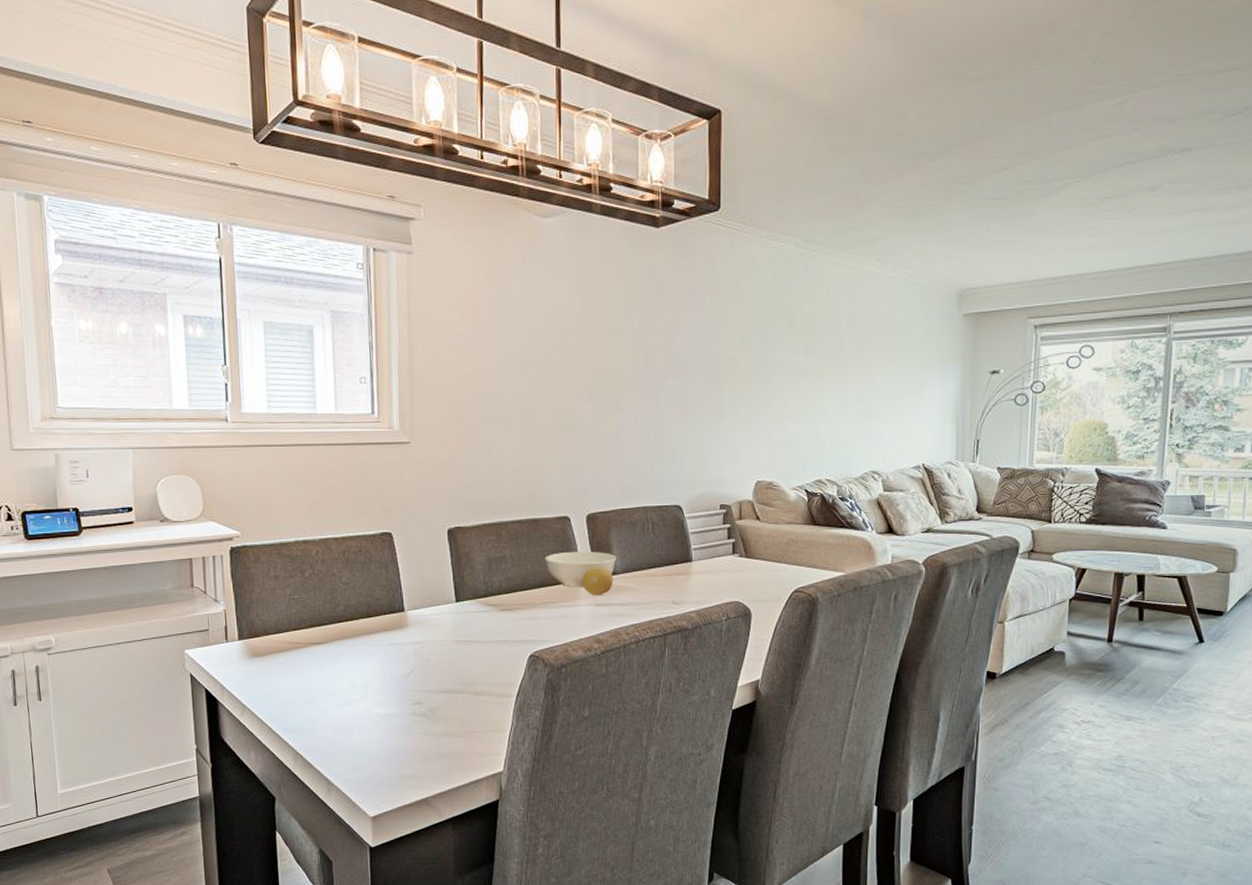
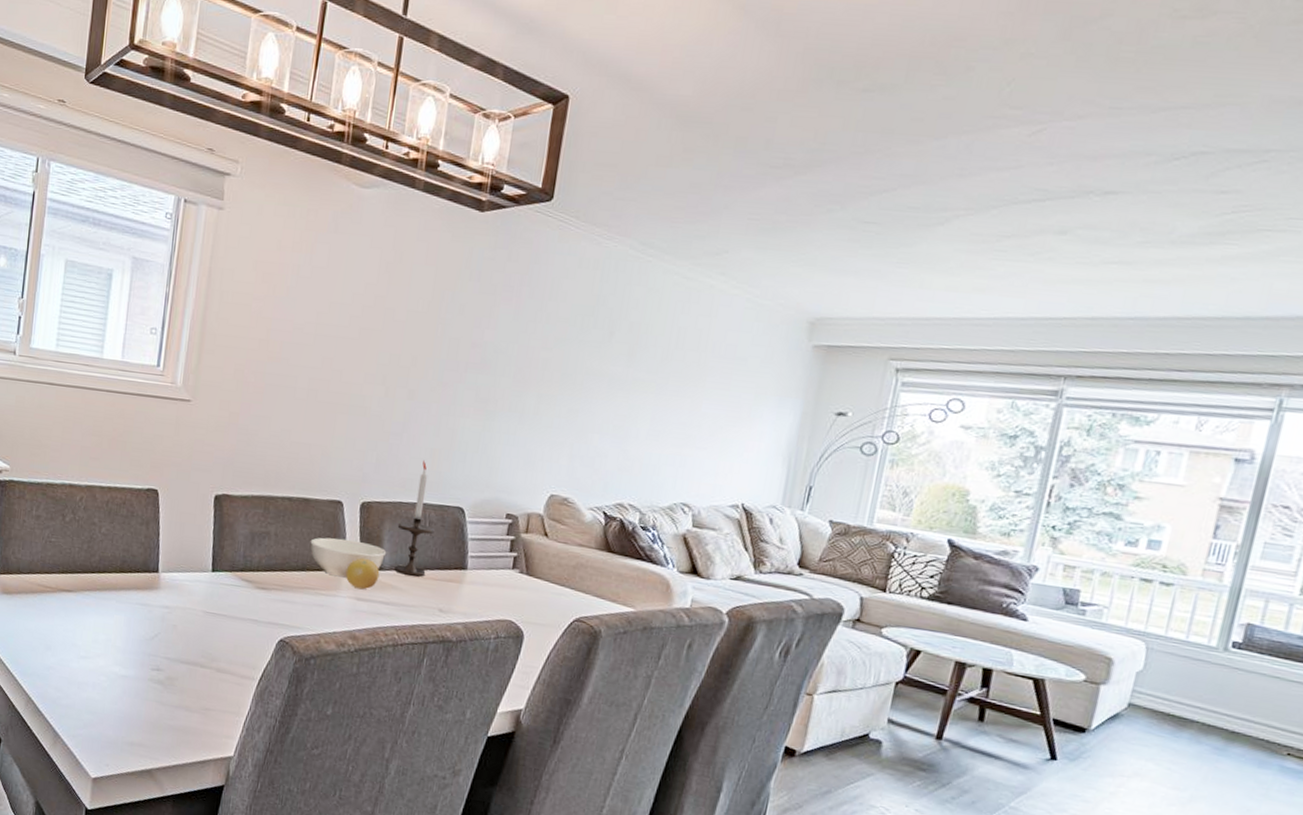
candlestick: none [623,466,658,575] -> present [394,459,435,577]

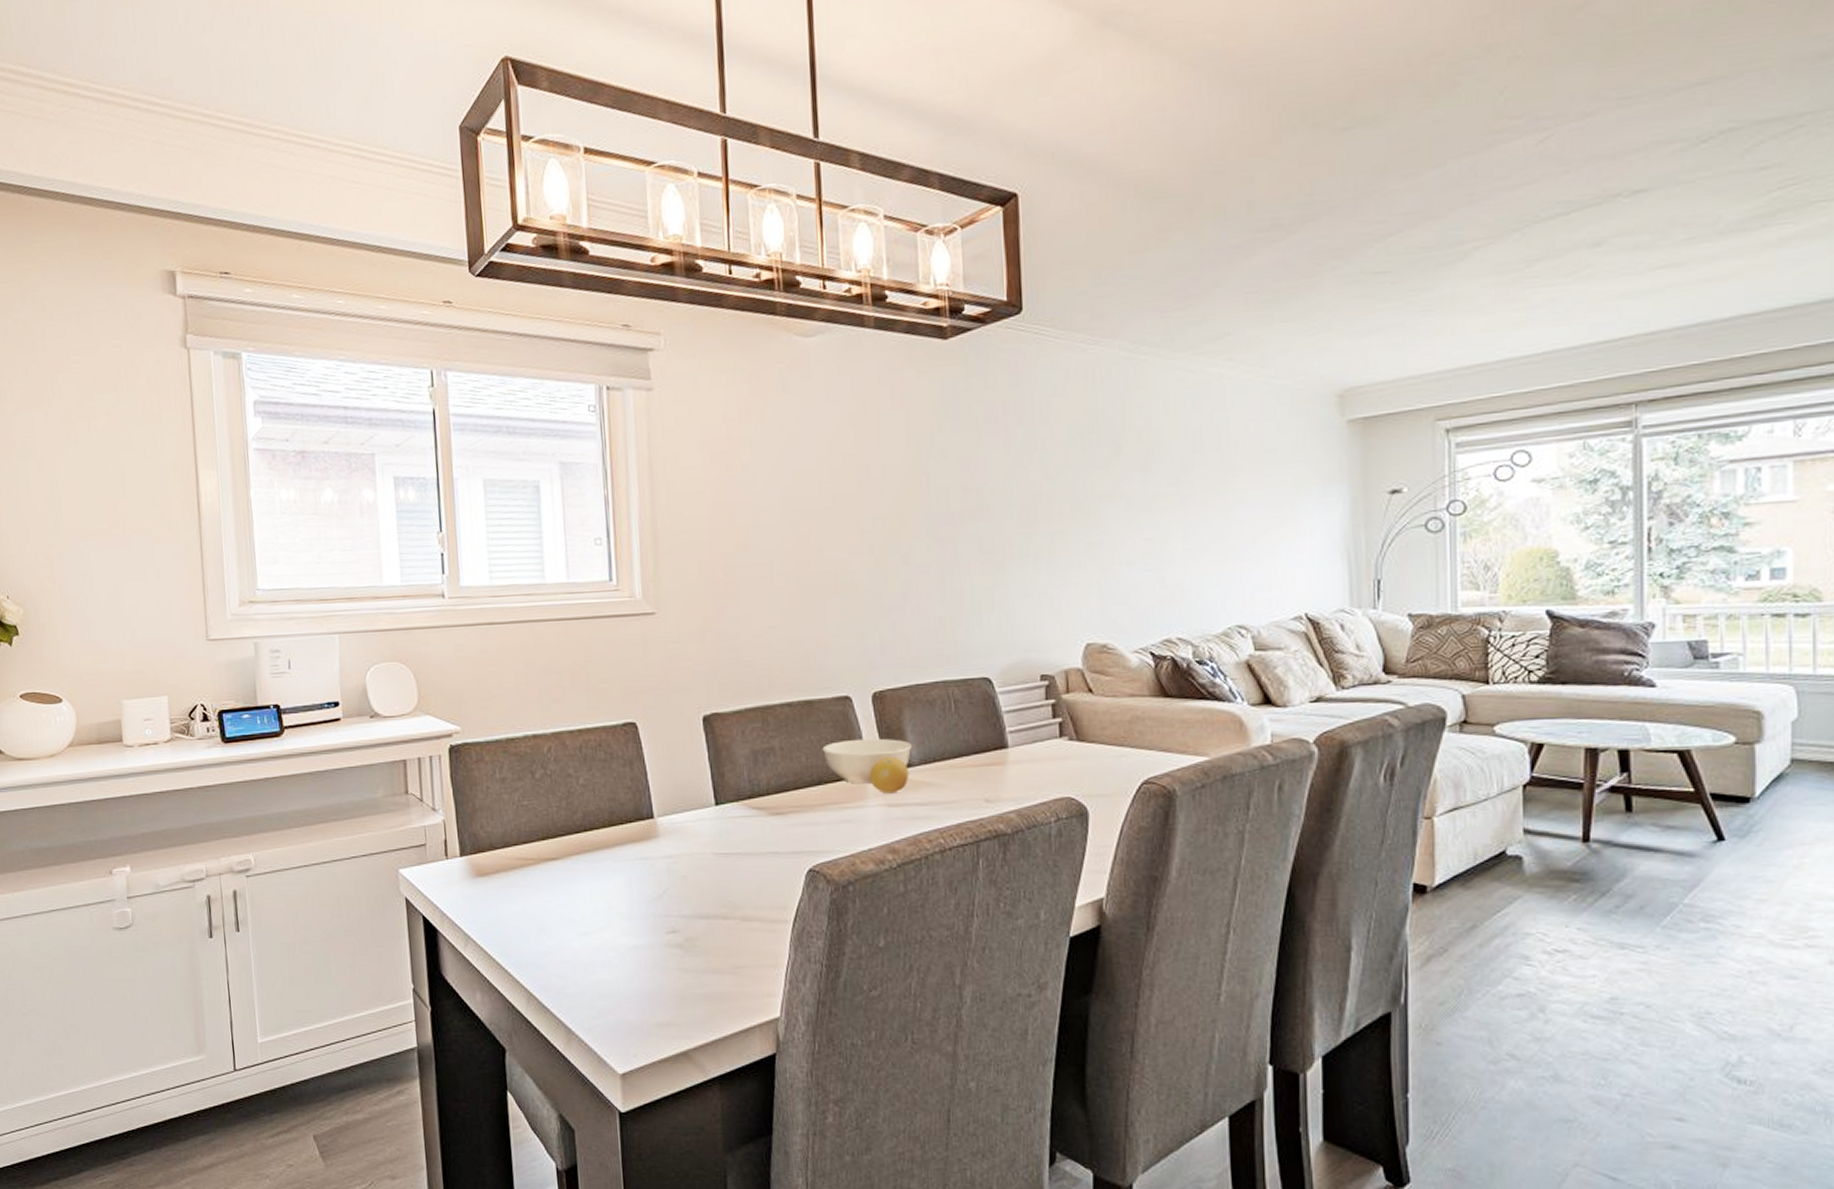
candlestick: present [394,459,435,577] -> none [918,630,962,767]

